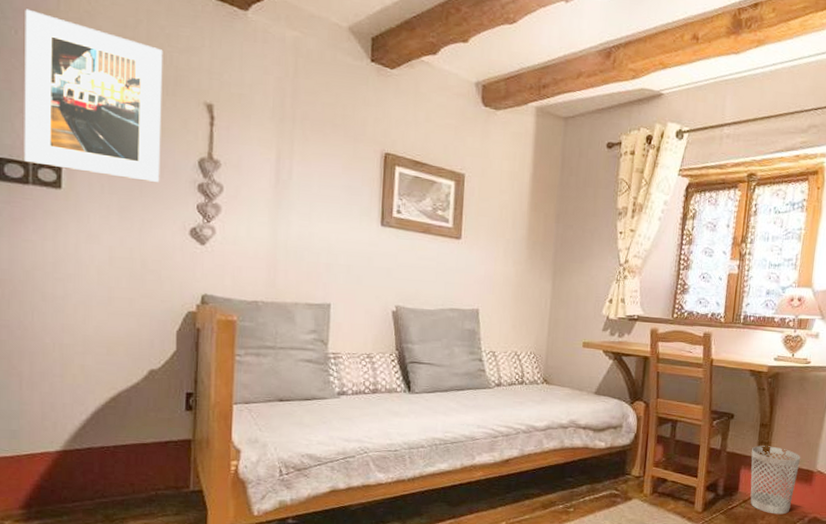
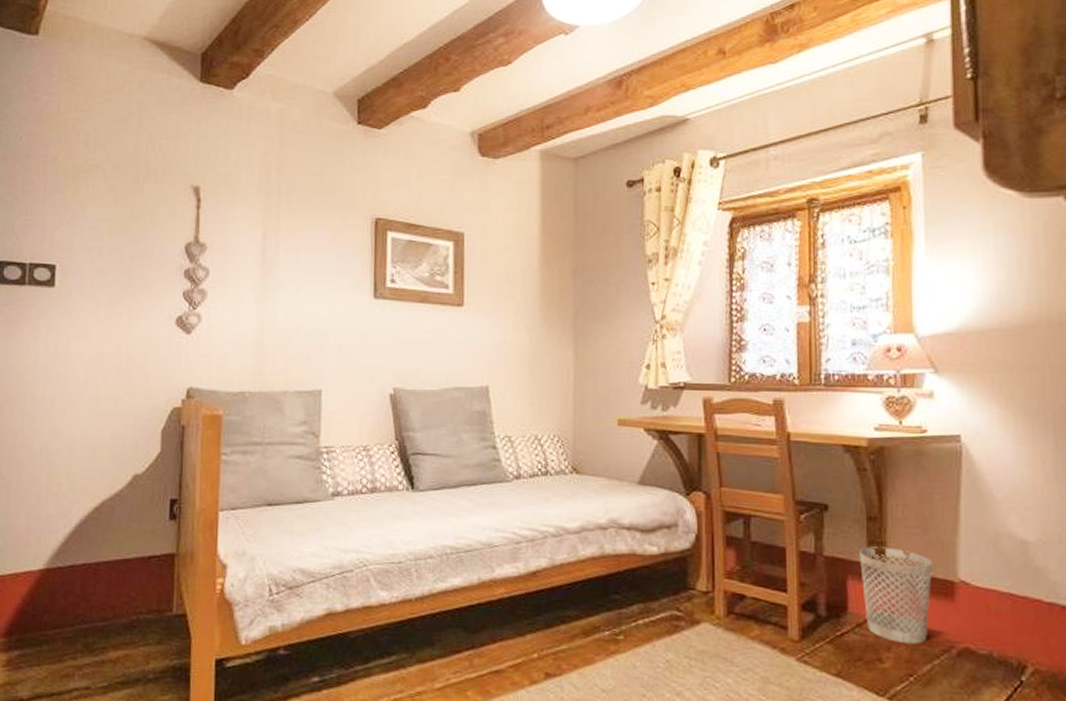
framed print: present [24,9,163,182] -> none [21,116,153,272]

